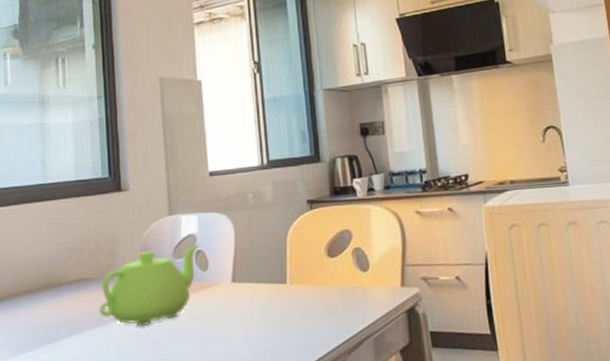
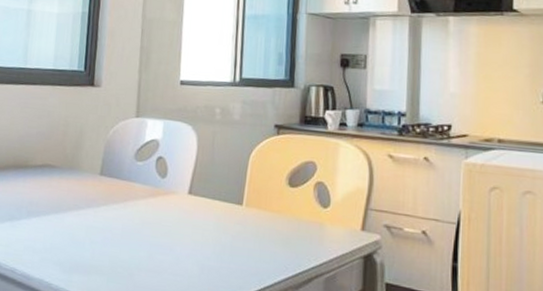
teapot: present [99,243,200,327] -> none [58,148,162,222]

